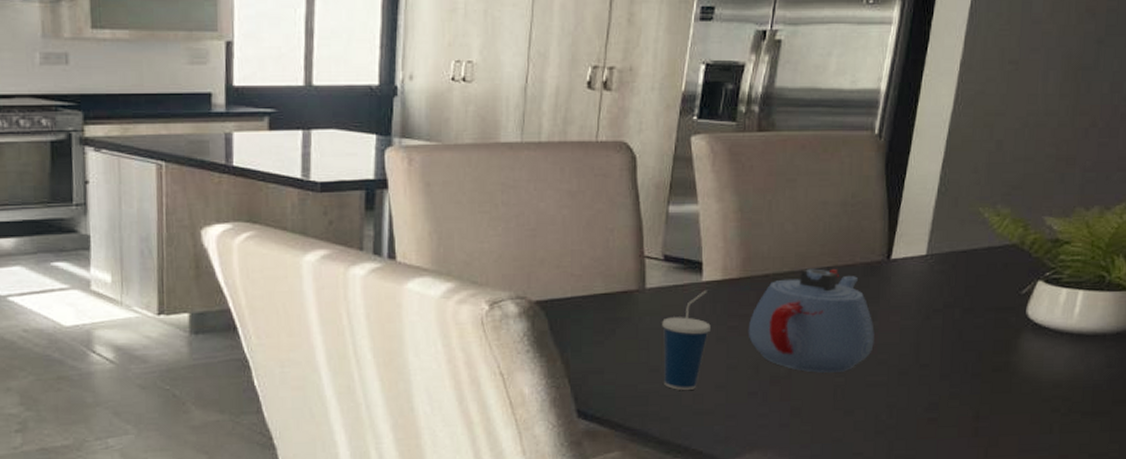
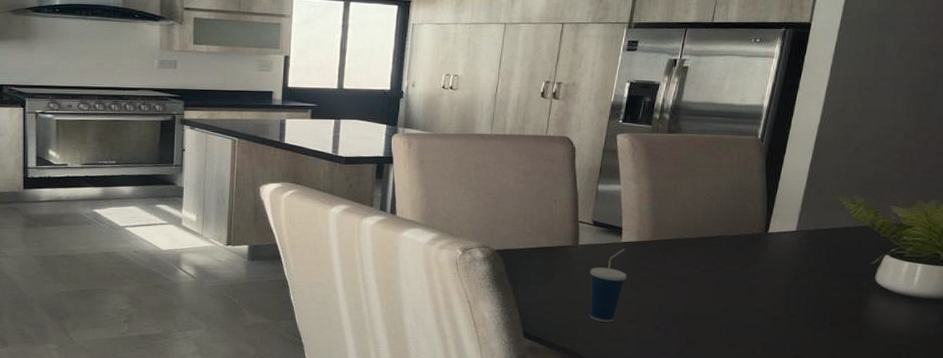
teapot: present [748,268,874,373] -> none [655,236,754,316]

